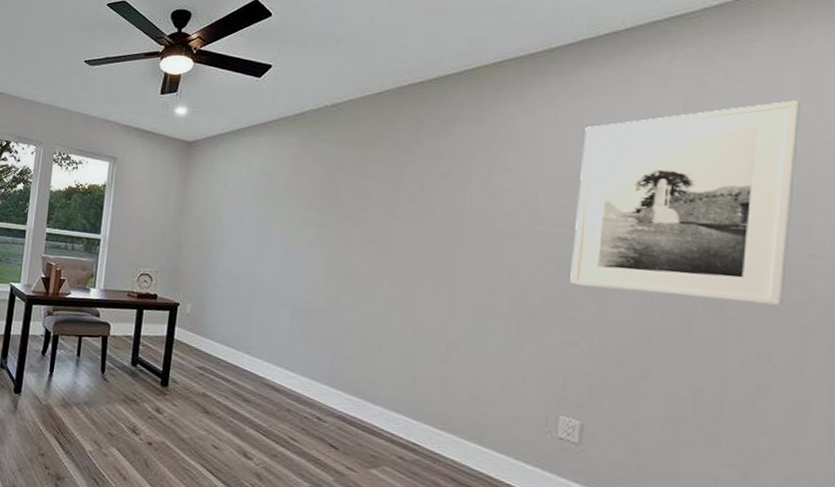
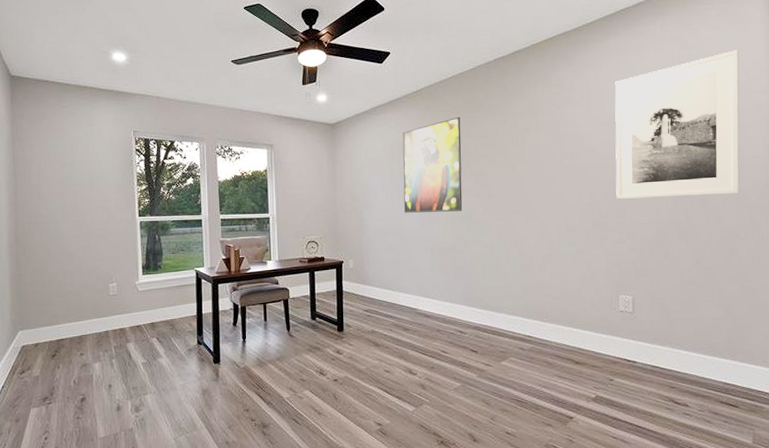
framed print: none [264,150,354,267] -> present [402,116,463,213]

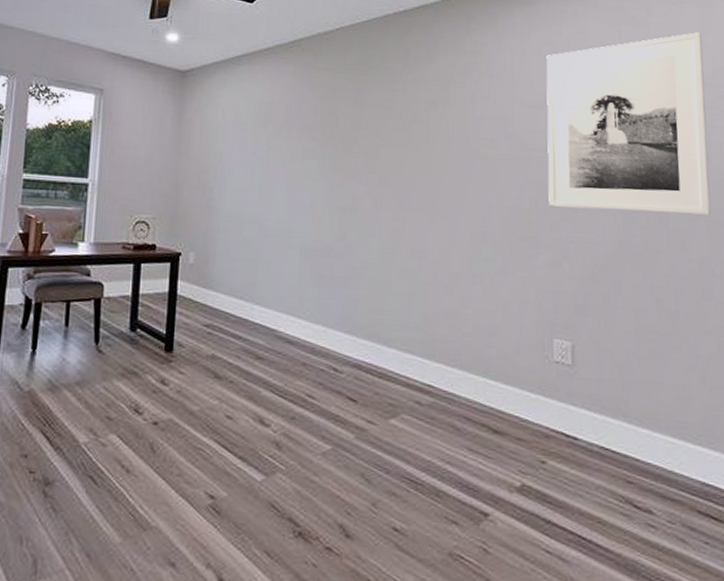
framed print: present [402,116,463,213] -> none [268,78,348,201]

